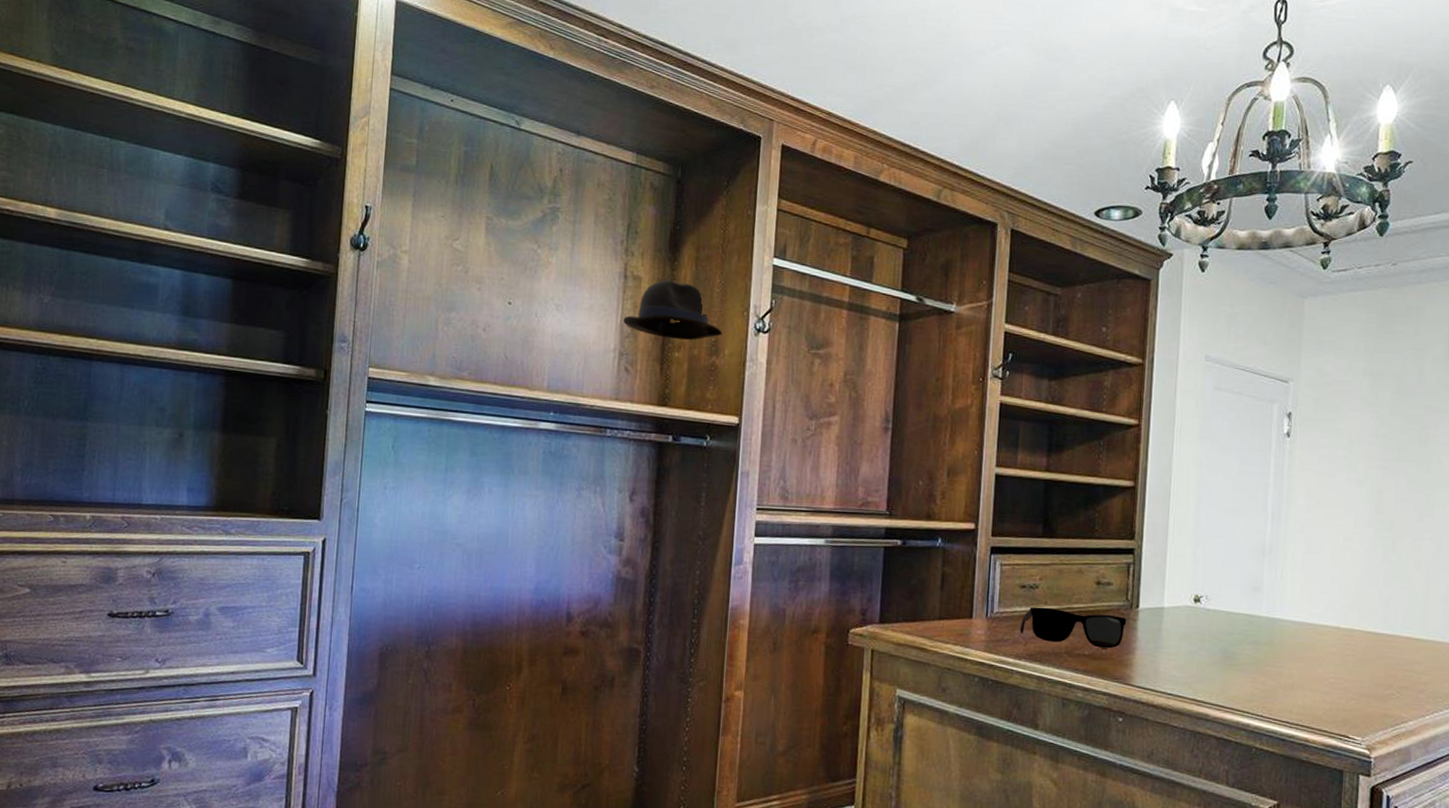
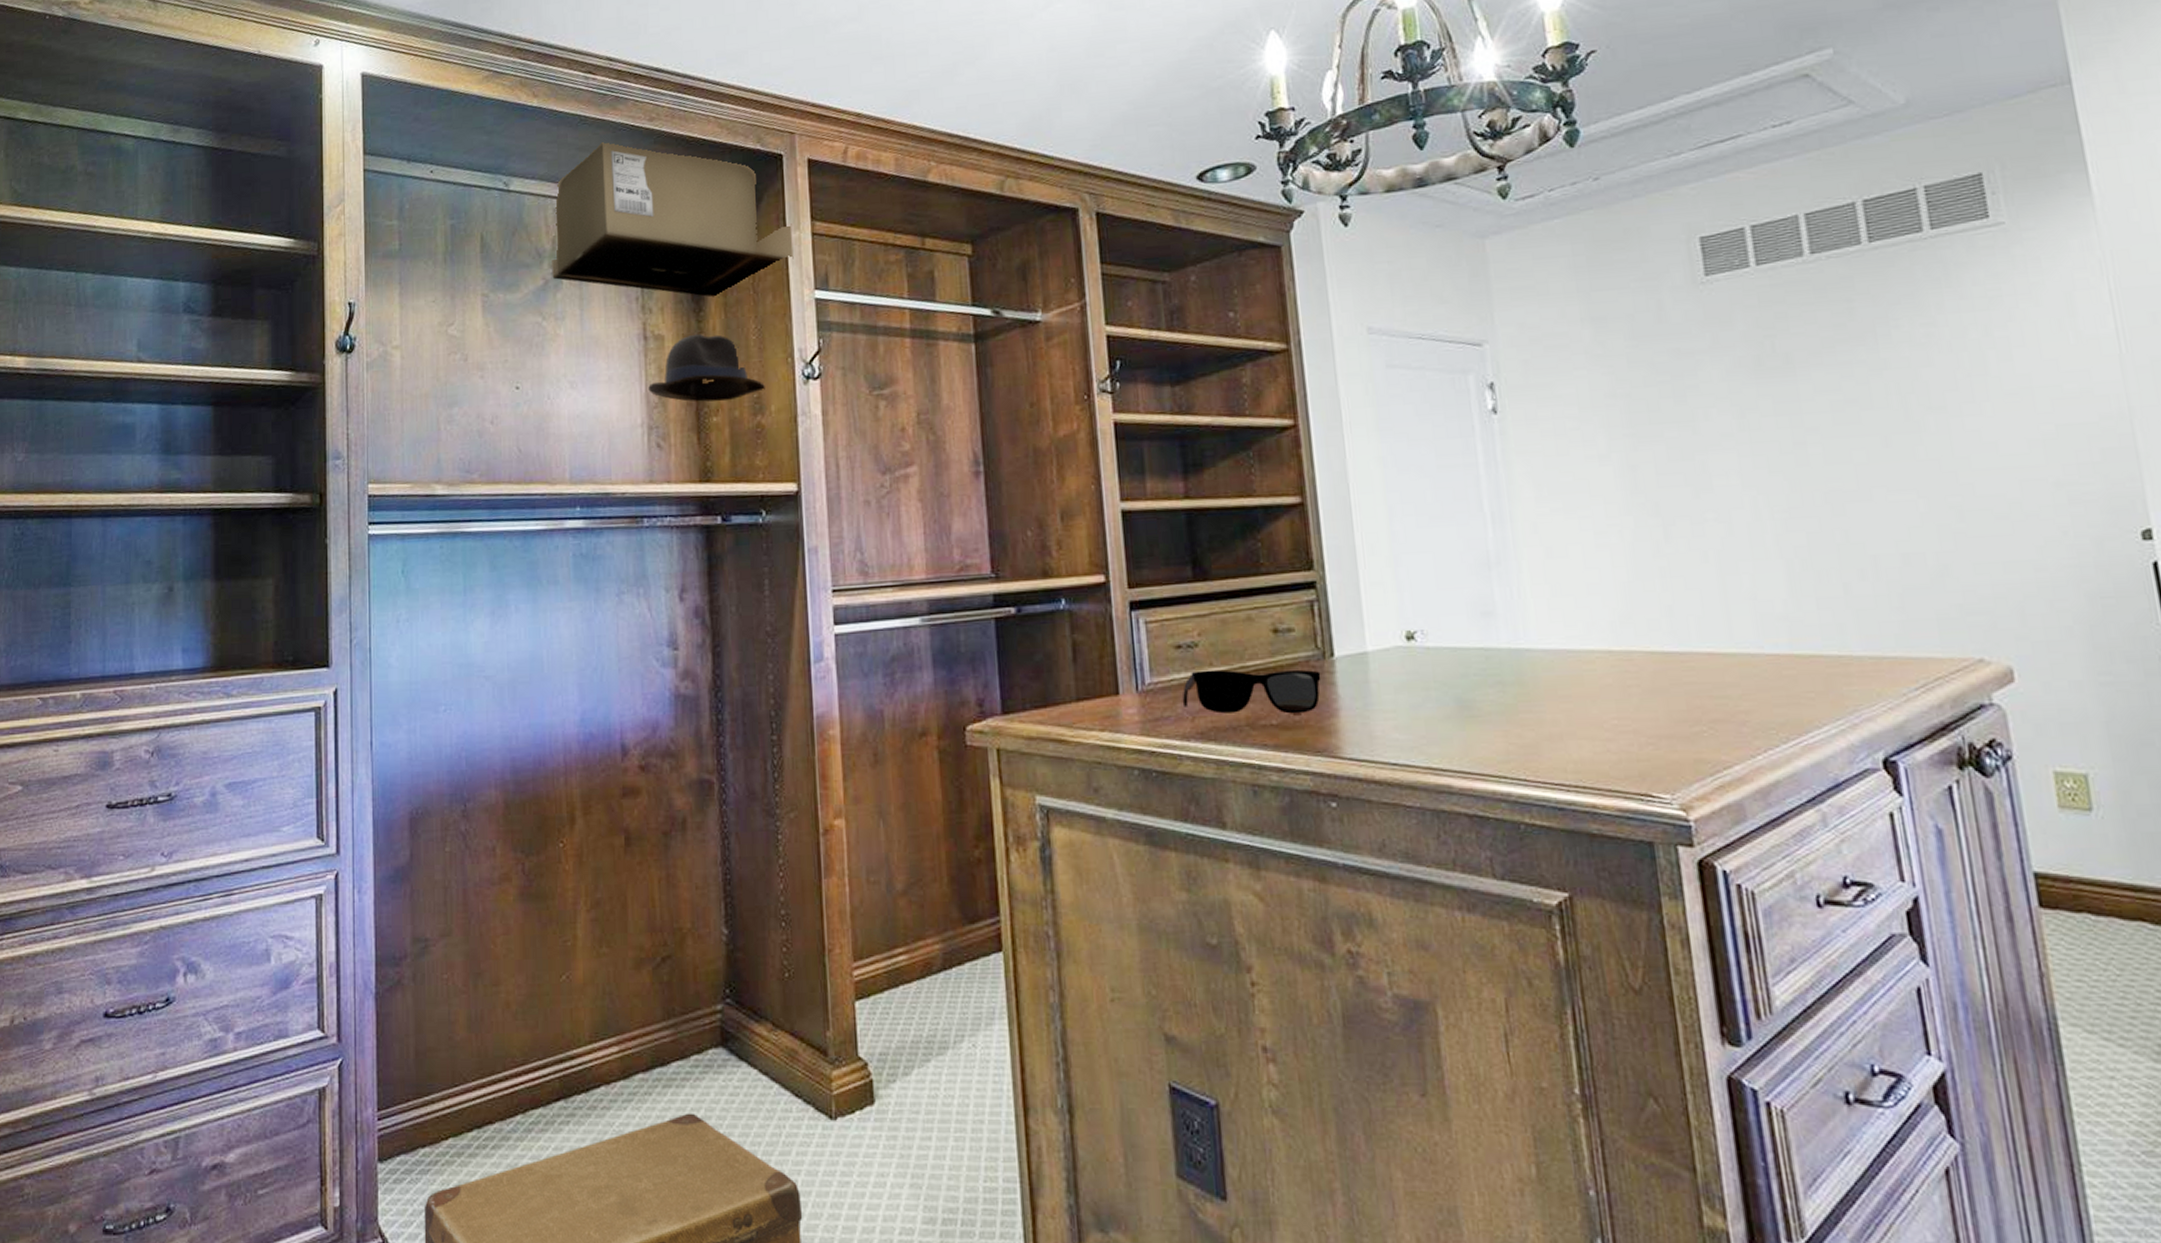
box: none [550,100,762,252] -> present [551,142,794,298]

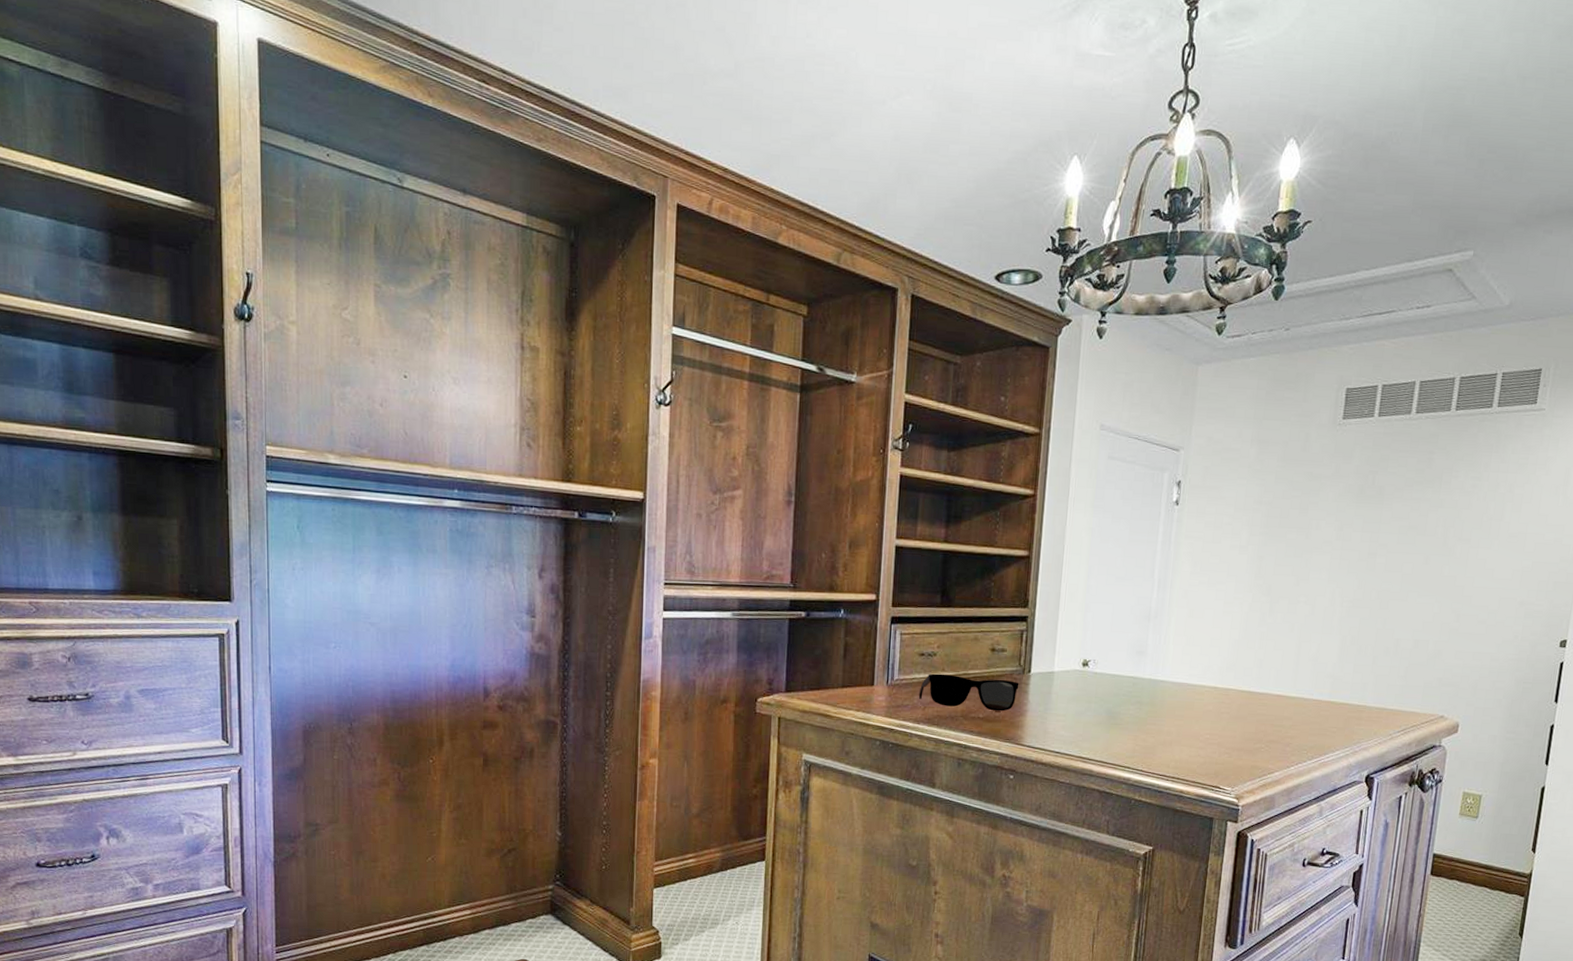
box: present [551,142,794,298] -> none [440,155,658,321]
hat: present [648,333,765,402] -> none [523,350,623,414]

